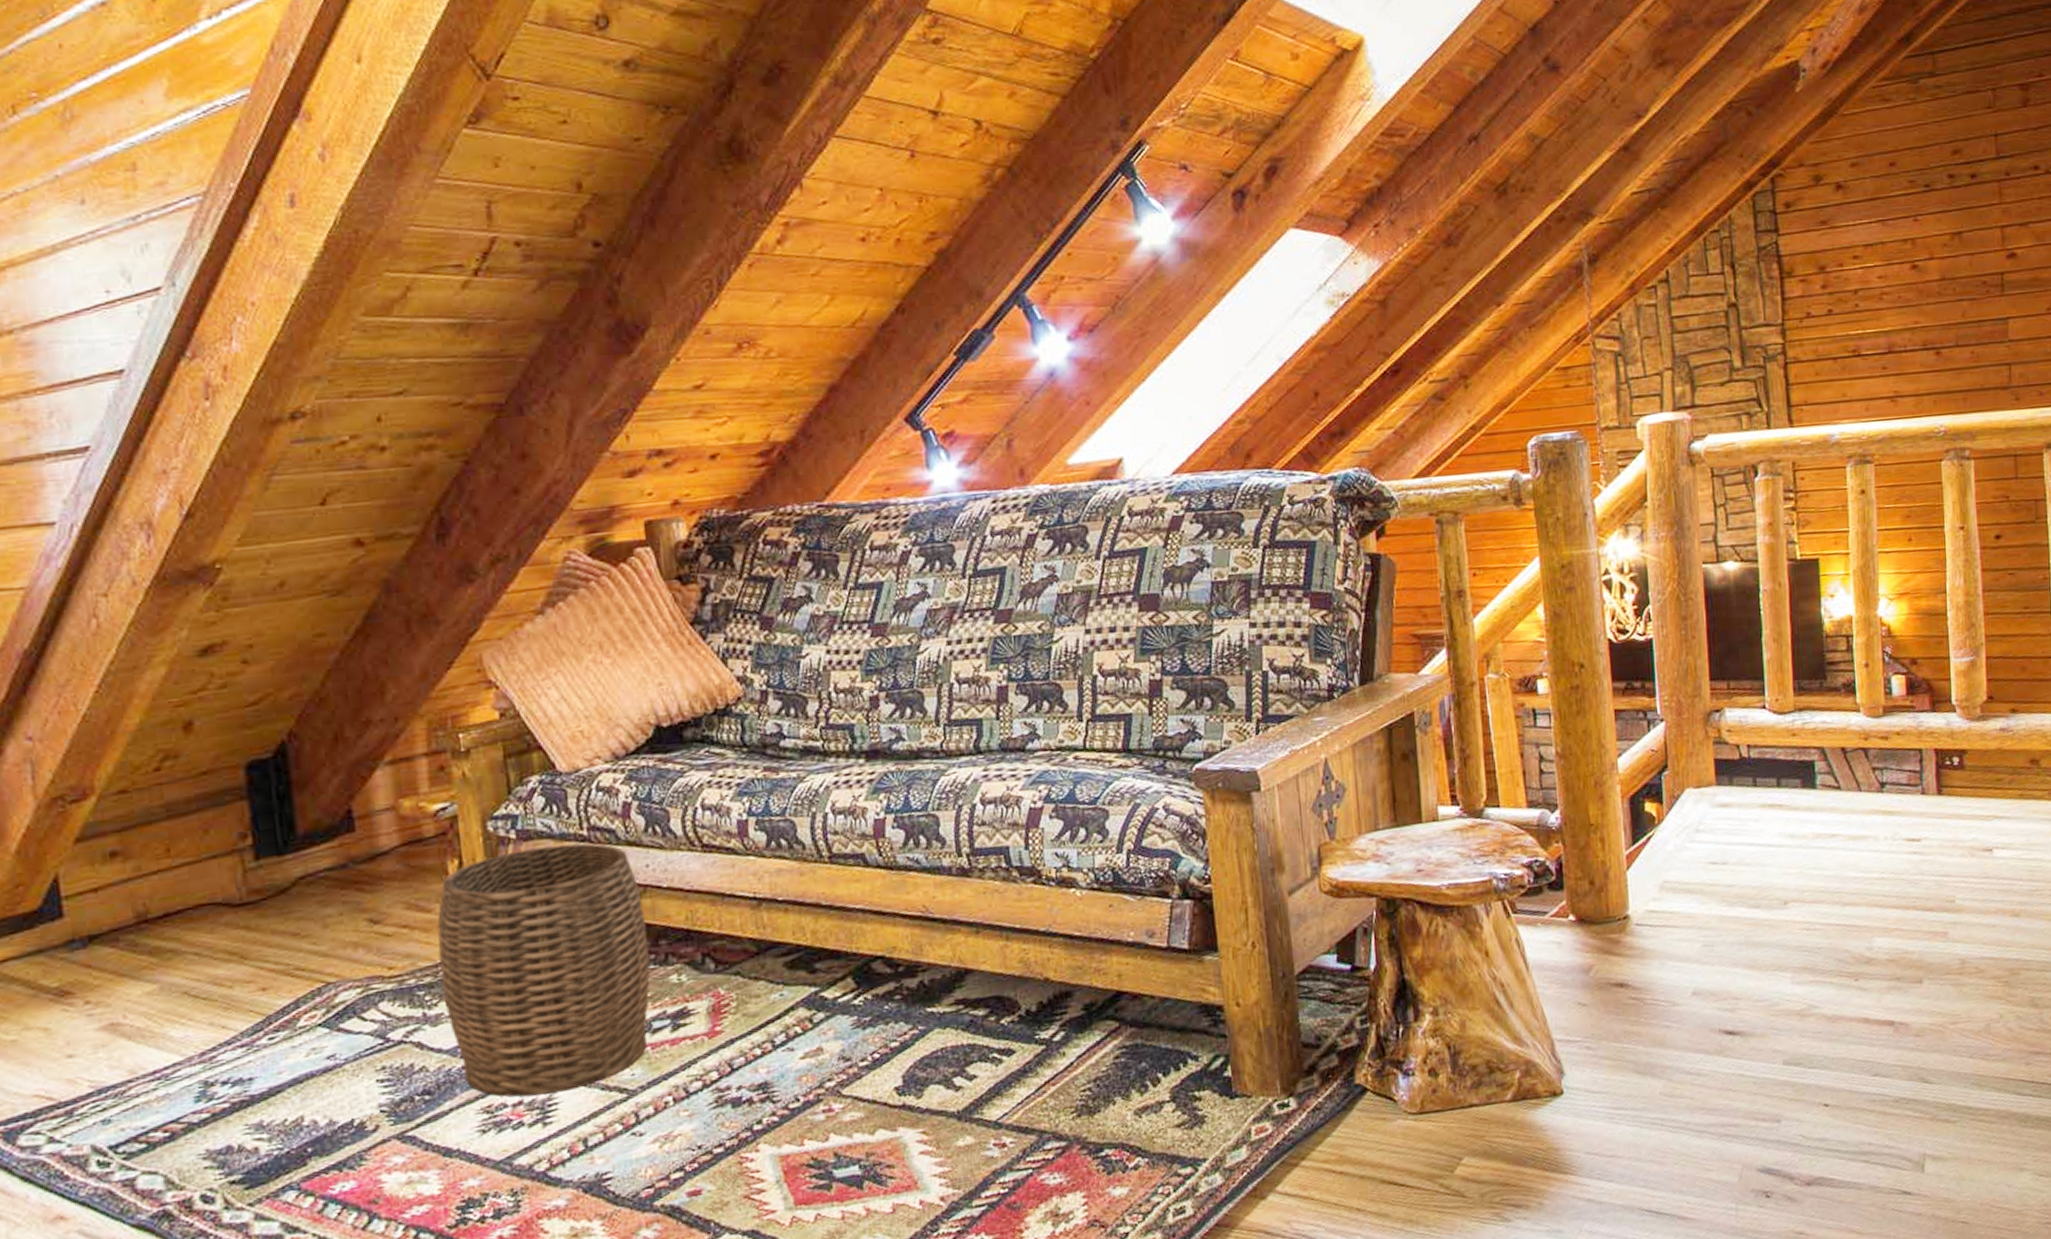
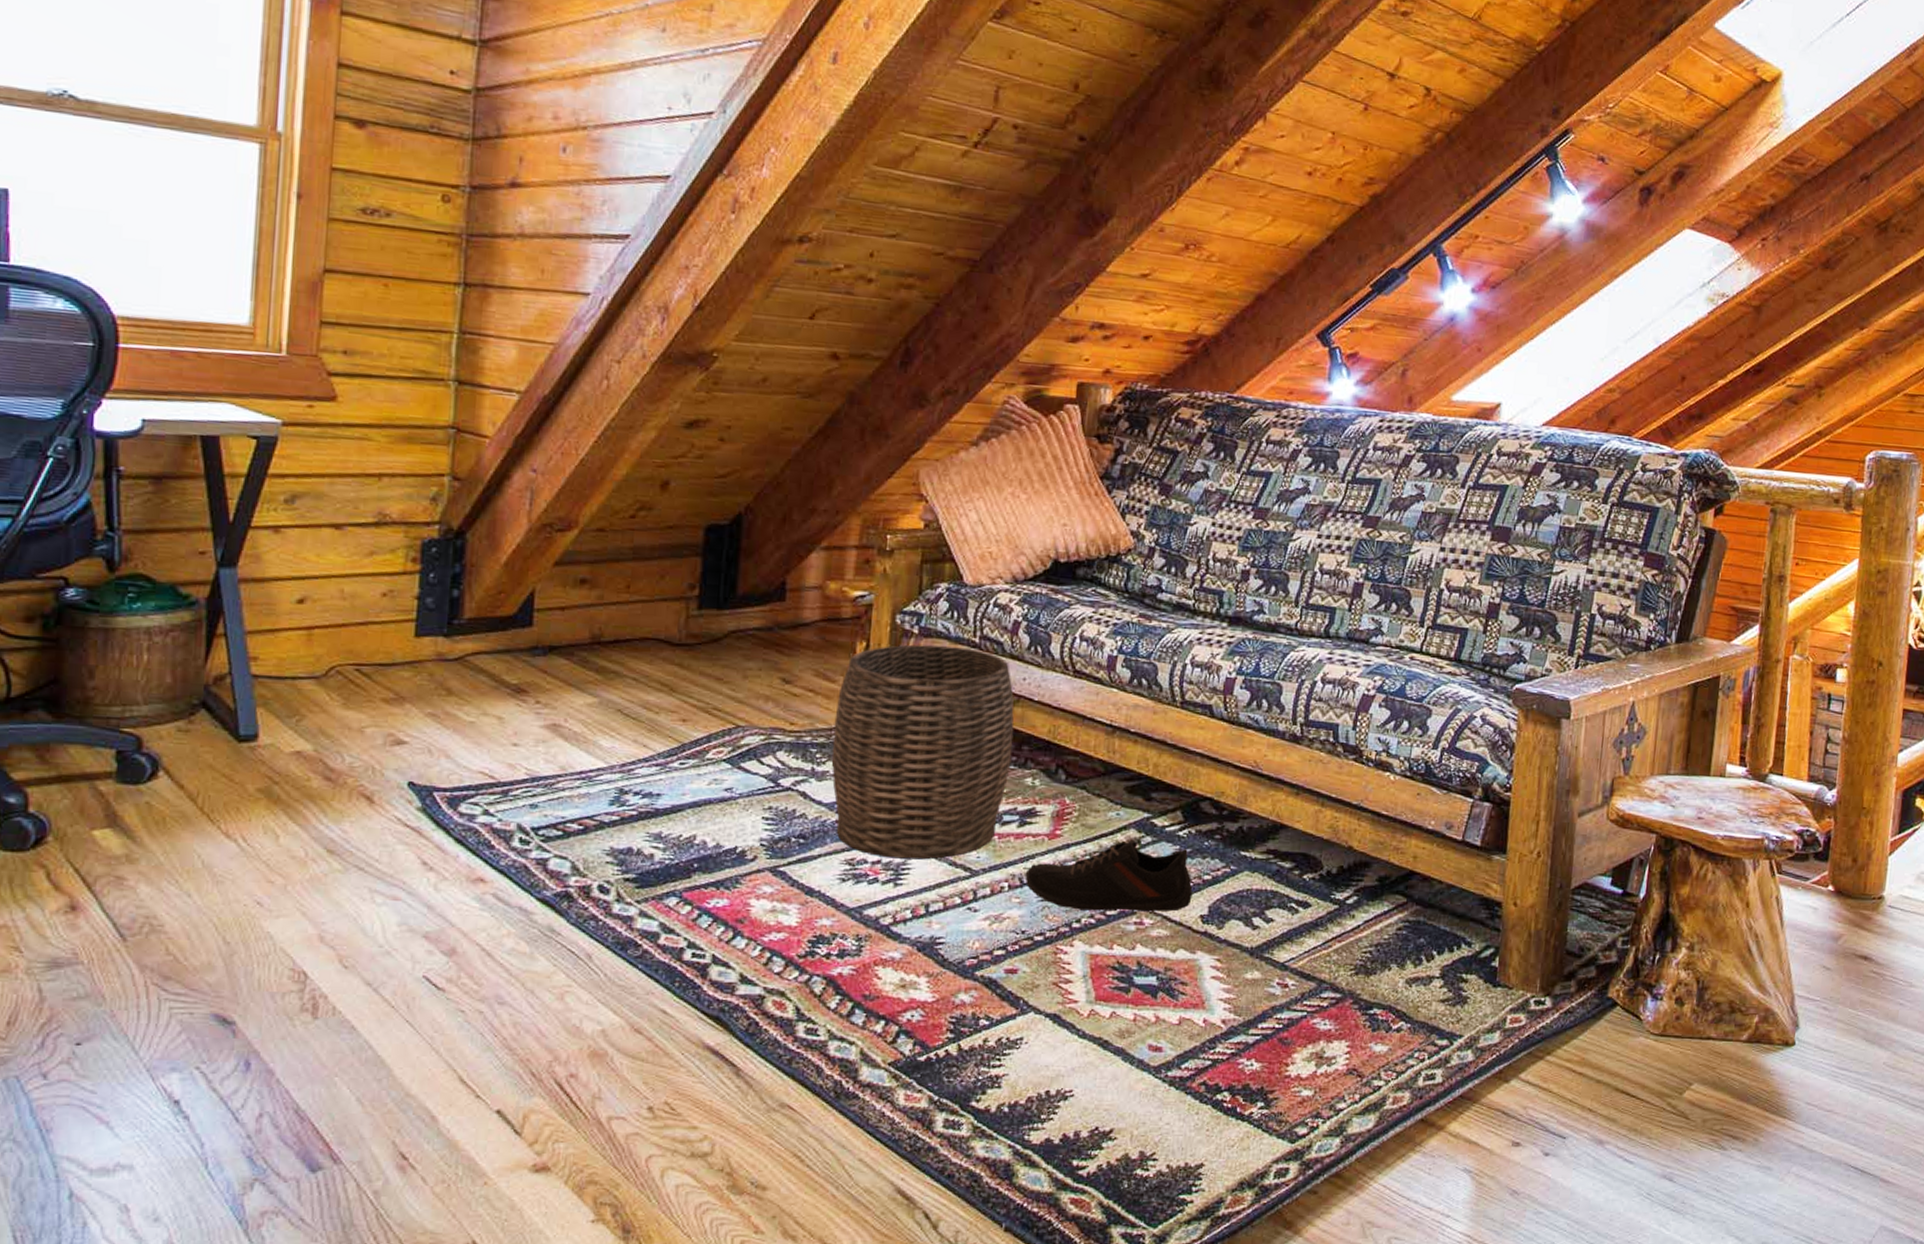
athletic shoe: none [689,1016,882,1111] -> present [1025,839,1193,912]

